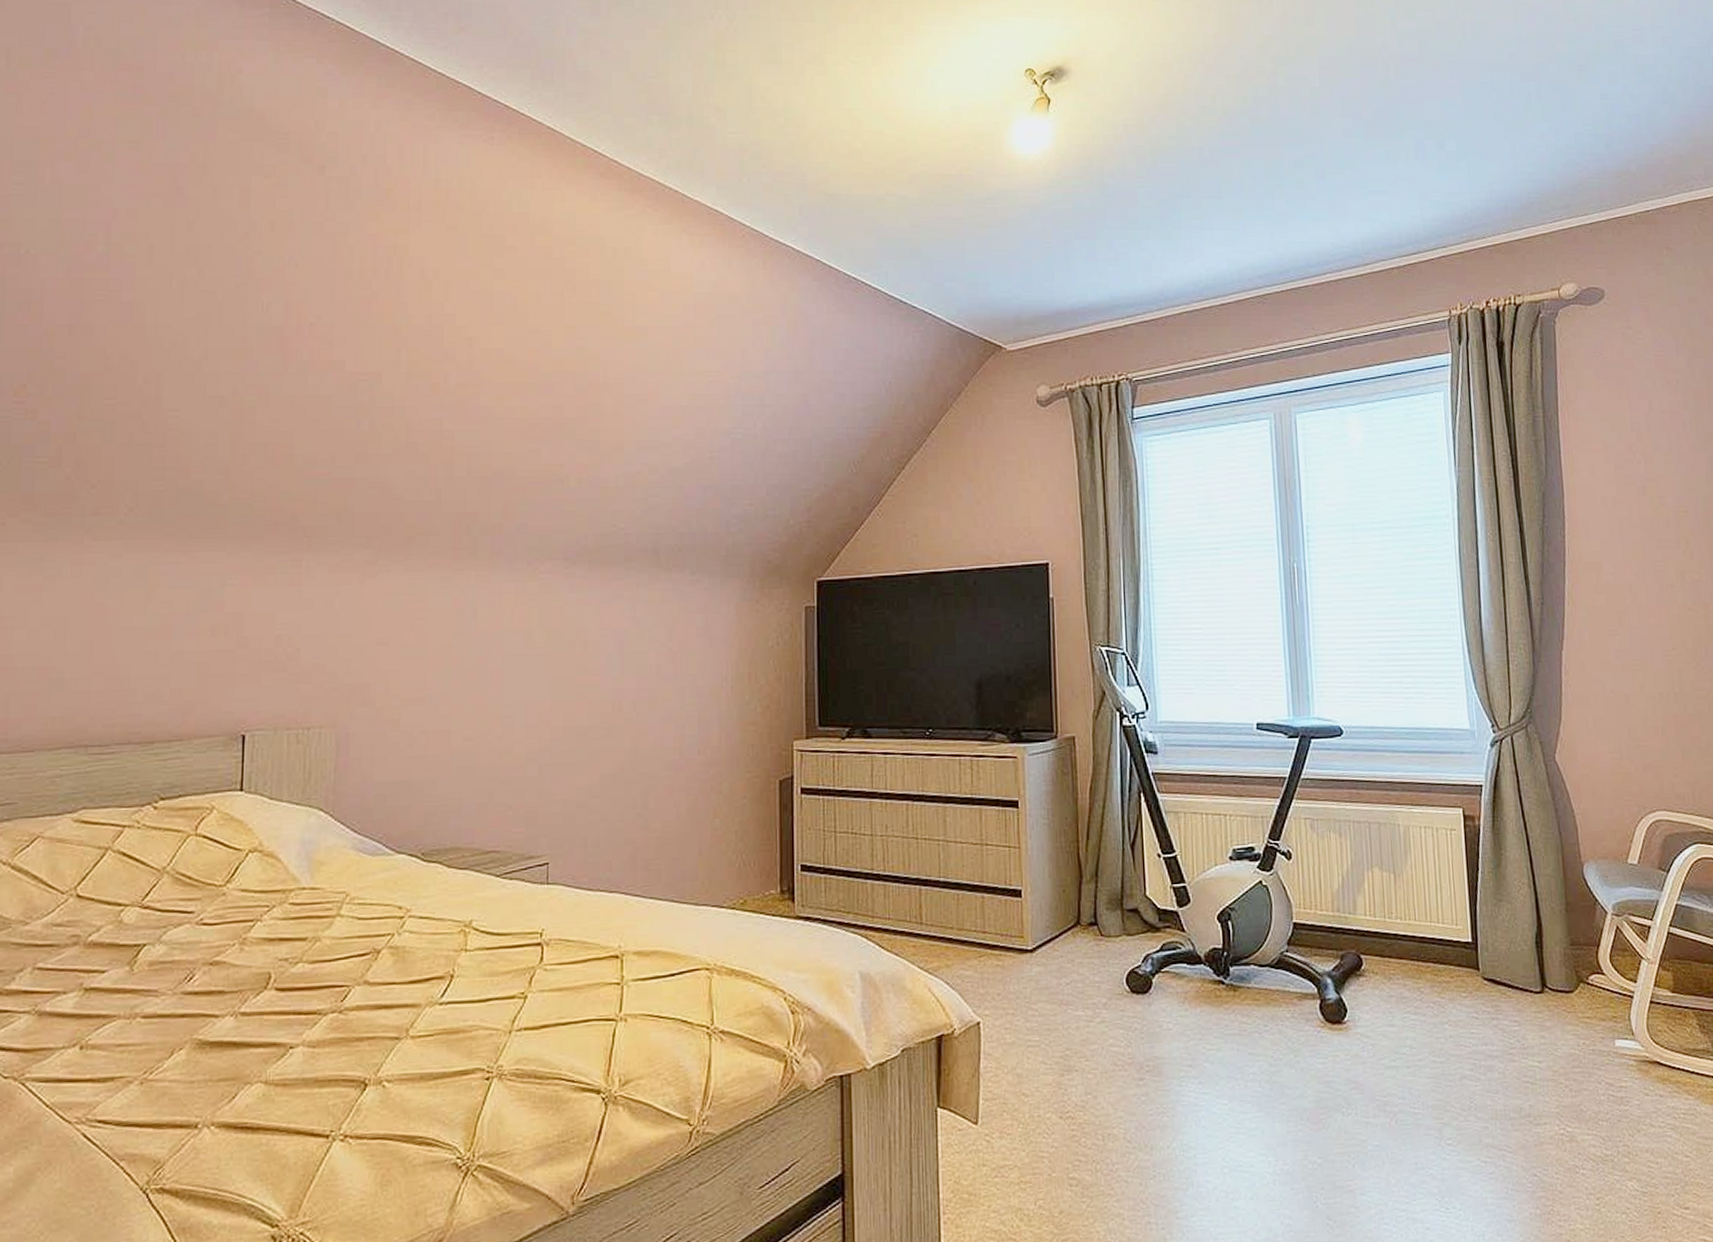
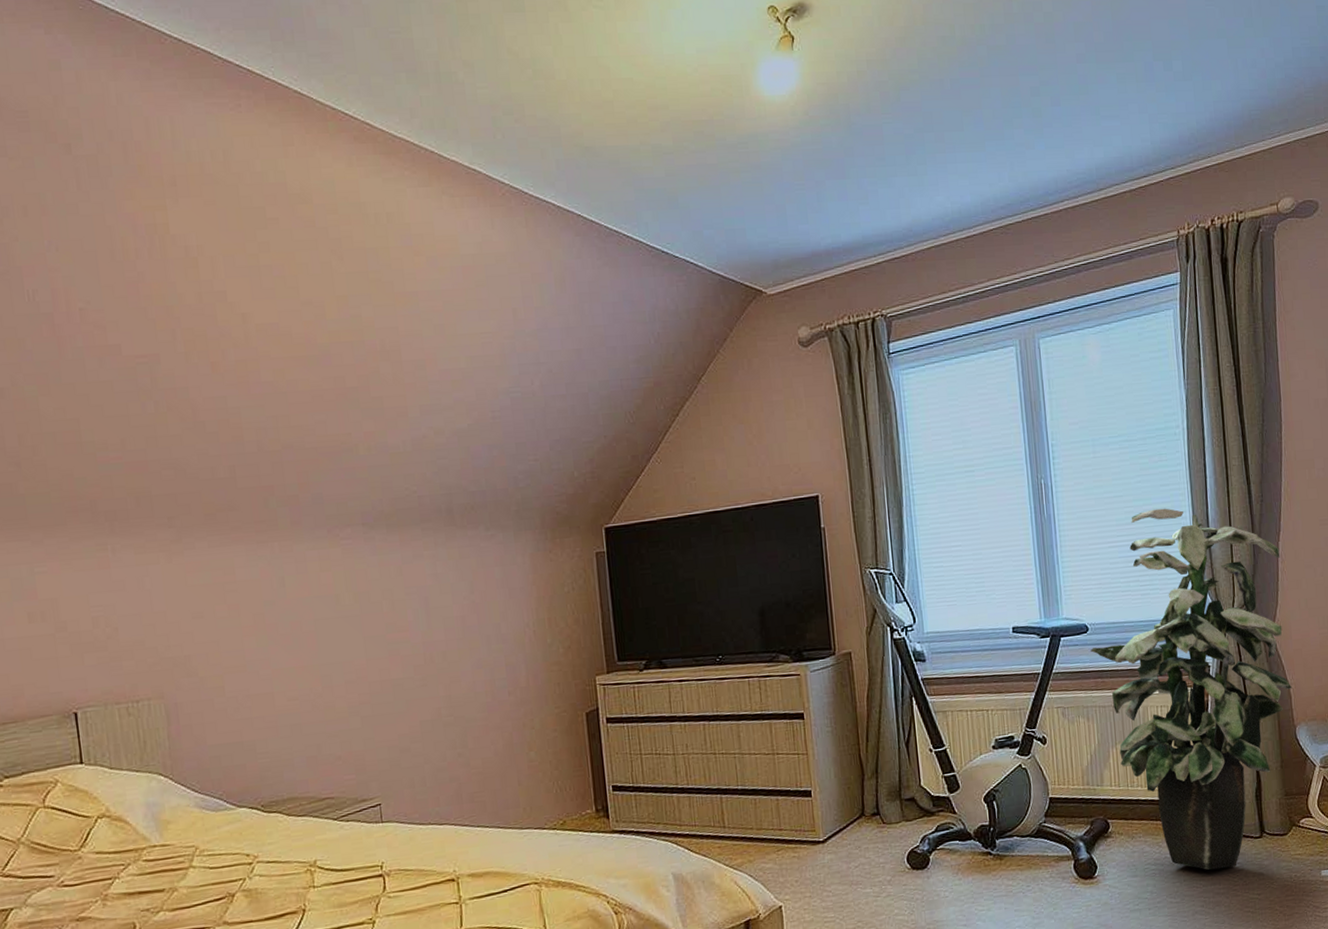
indoor plant: none [1345,604,1578,1027] -> present [1091,508,1292,871]

